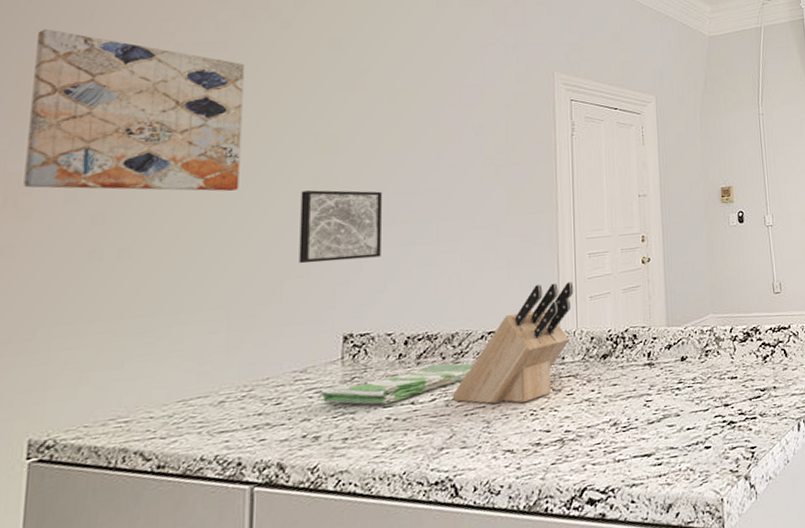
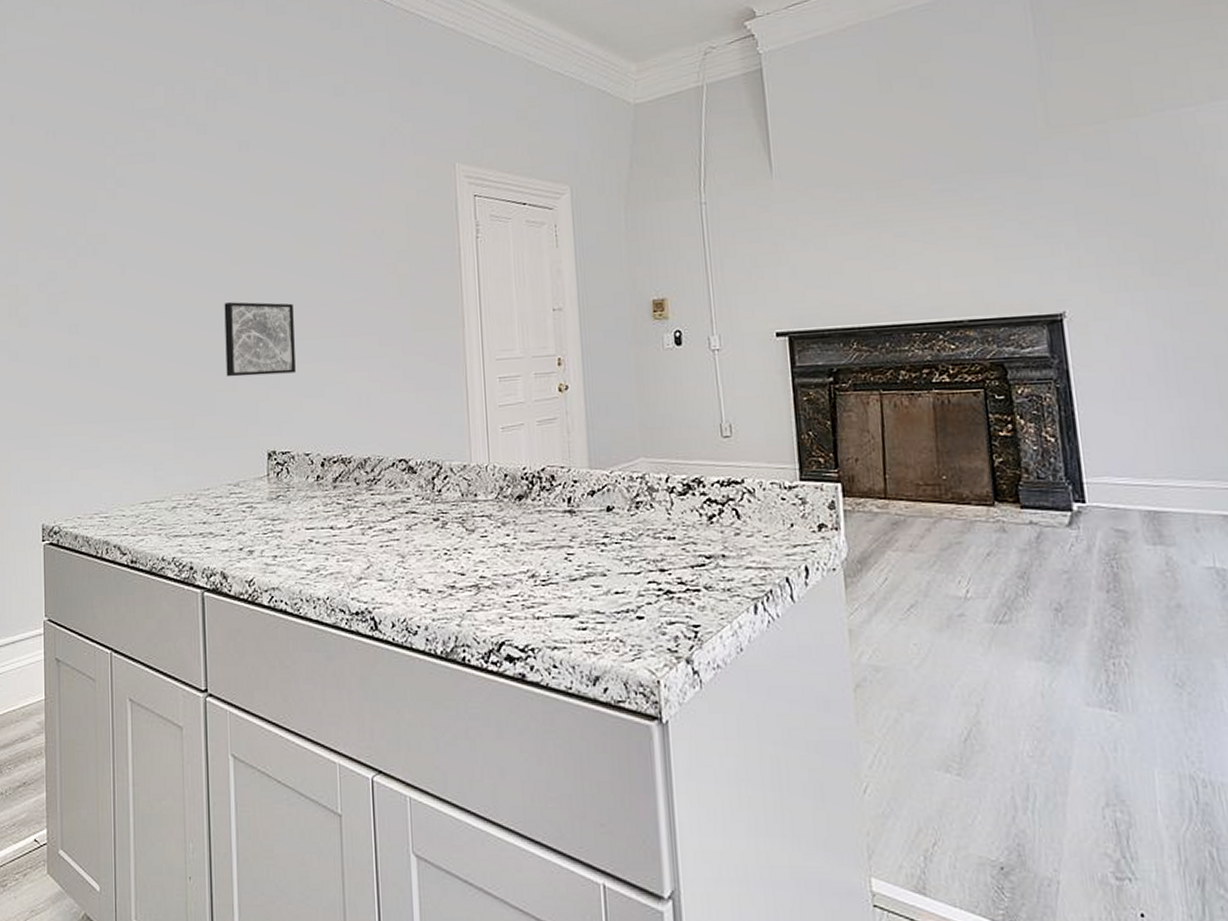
wall art: present [23,29,245,192] -> none [19,150,174,303]
dish towel: present [320,363,475,405] -> none [251,490,387,526]
knife block: present [452,281,574,404] -> none [367,409,485,541]

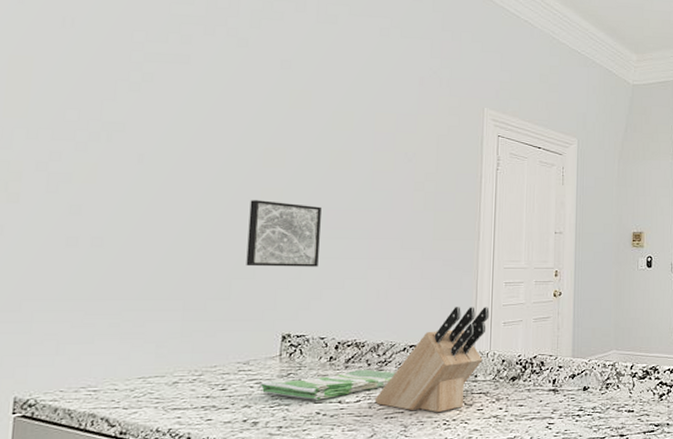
dish towel: none [251,490,387,526] -> present [259,370,396,400]
knife block: none [367,409,485,541] -> present [374,307,490,413]

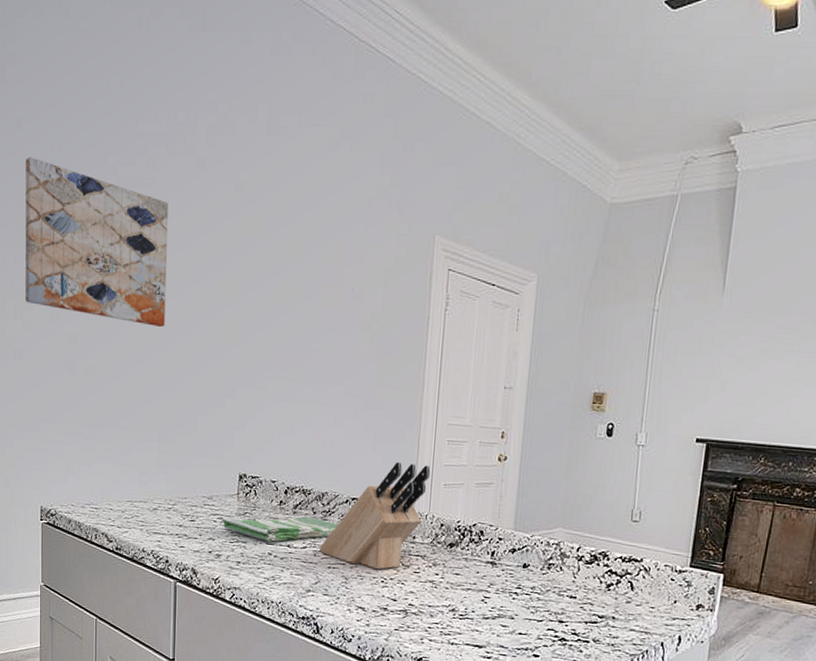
wall art: none [13,30,205,194] -> present [25,157,168,327]
wall art: present [246,200,322,267] -> none [208,335,273,409]

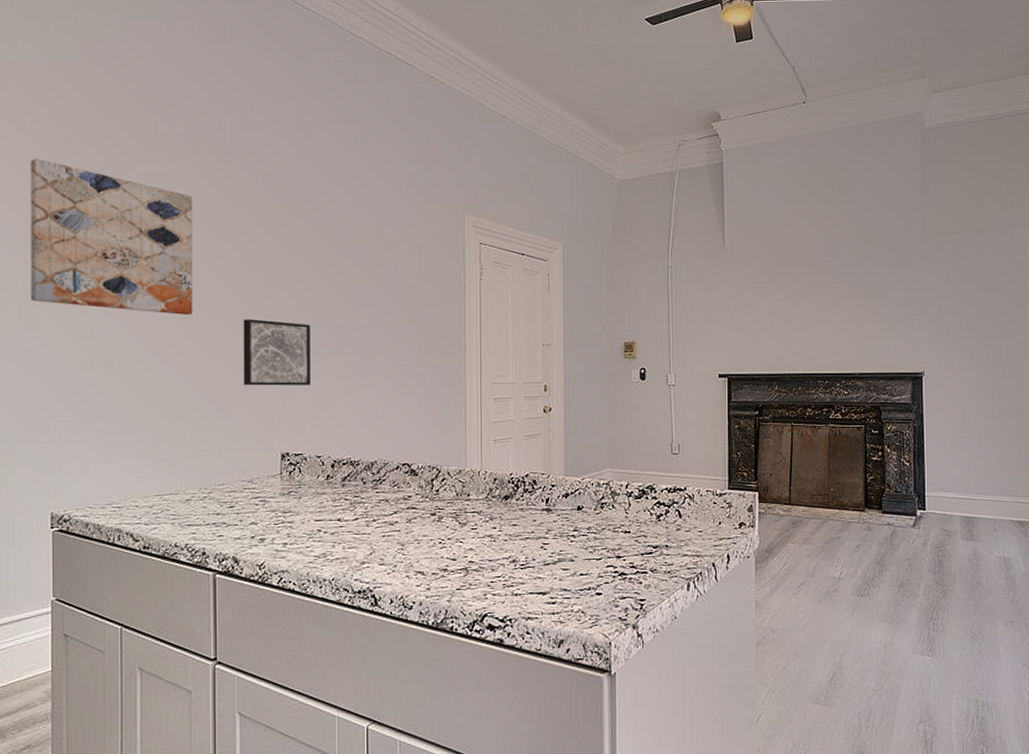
wall art: none [208,335,273,409] -> present [243,319,310,386]
dish towel: present [221,517,339,542] -> none [264,488,391,518]
knife block: present [319,462,431,570] -> none [371,424,479,532]

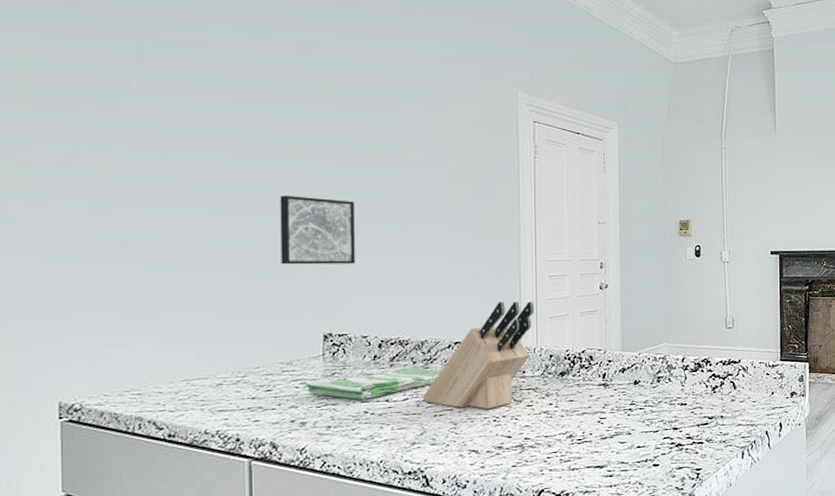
wall art: present [31,158,193,315] -> none [30,20,223,190]
dish towel: none [264,488,391,518] -> present [305,368,442,399]
knife block: none [371,424,479,532] -> present [422,301,535,410]

